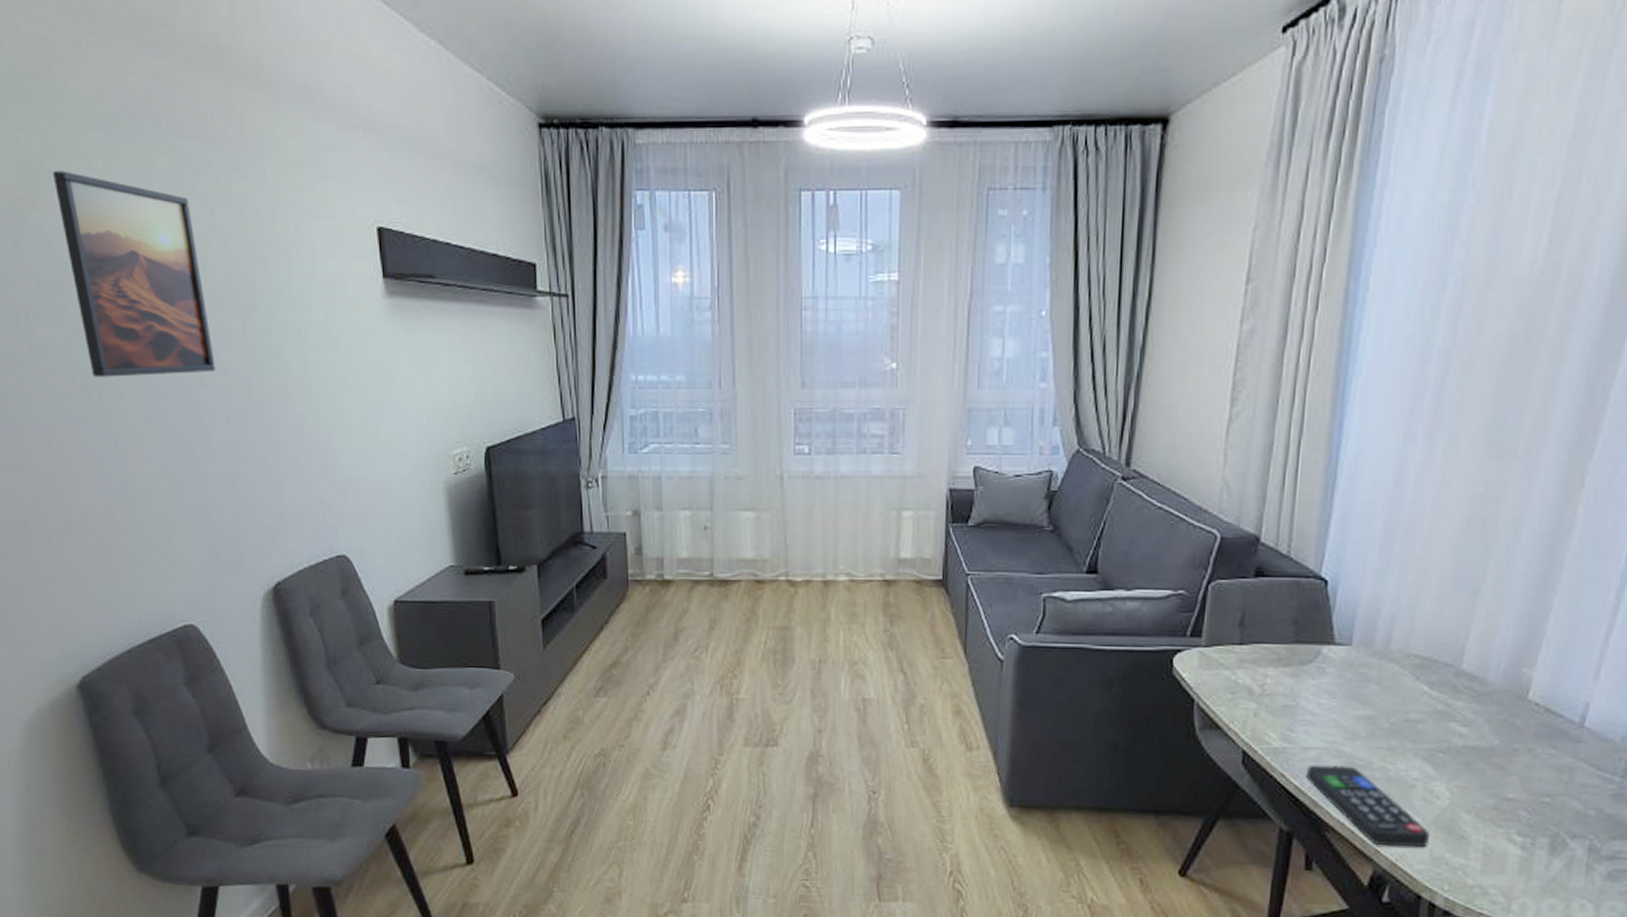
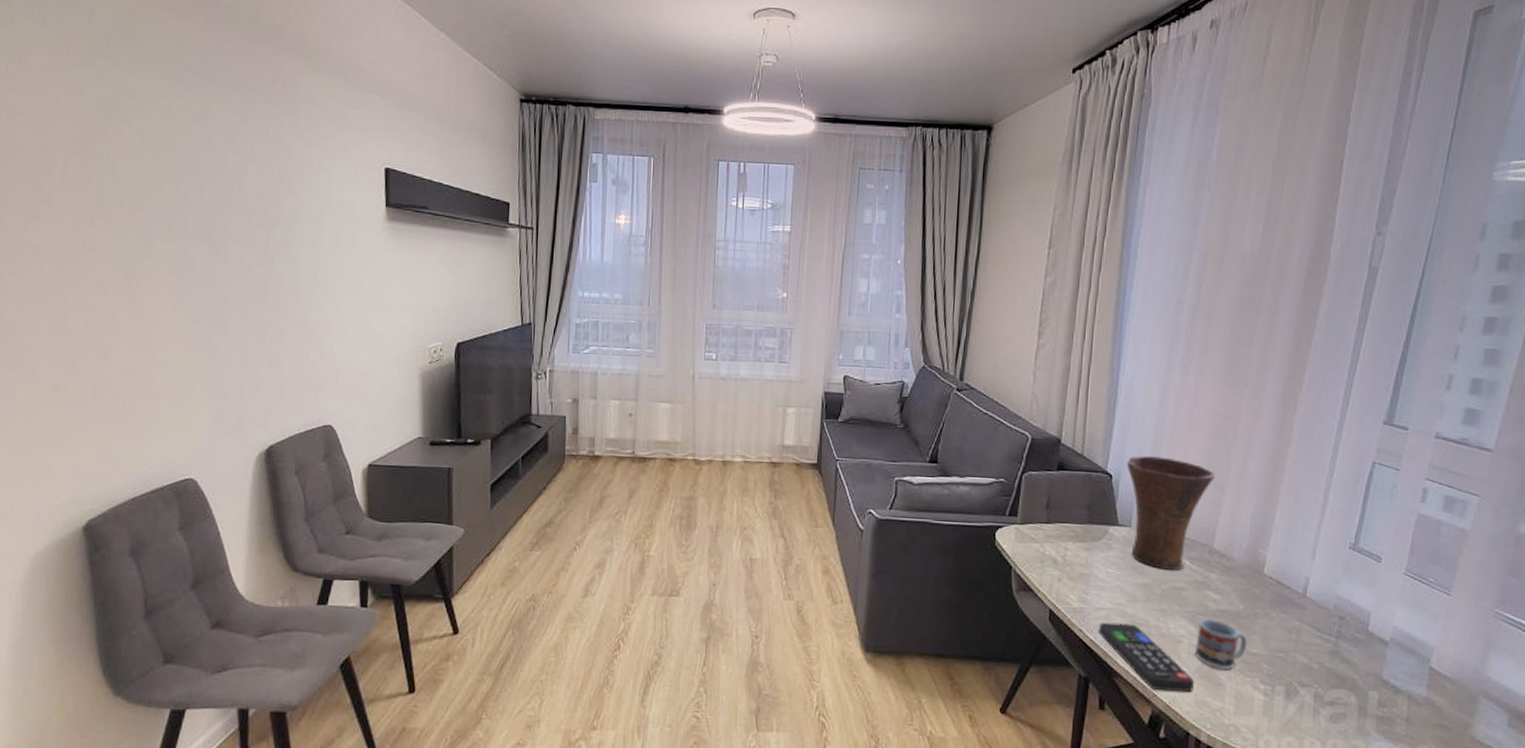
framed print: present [52,171,216,377] -> none [123,109,240,273]
vase: none [1347,554,1468,698] -> present [1126,456,1216,570]
cup: none [1431,757,1502,819] -> present [1194,618,1248,670]

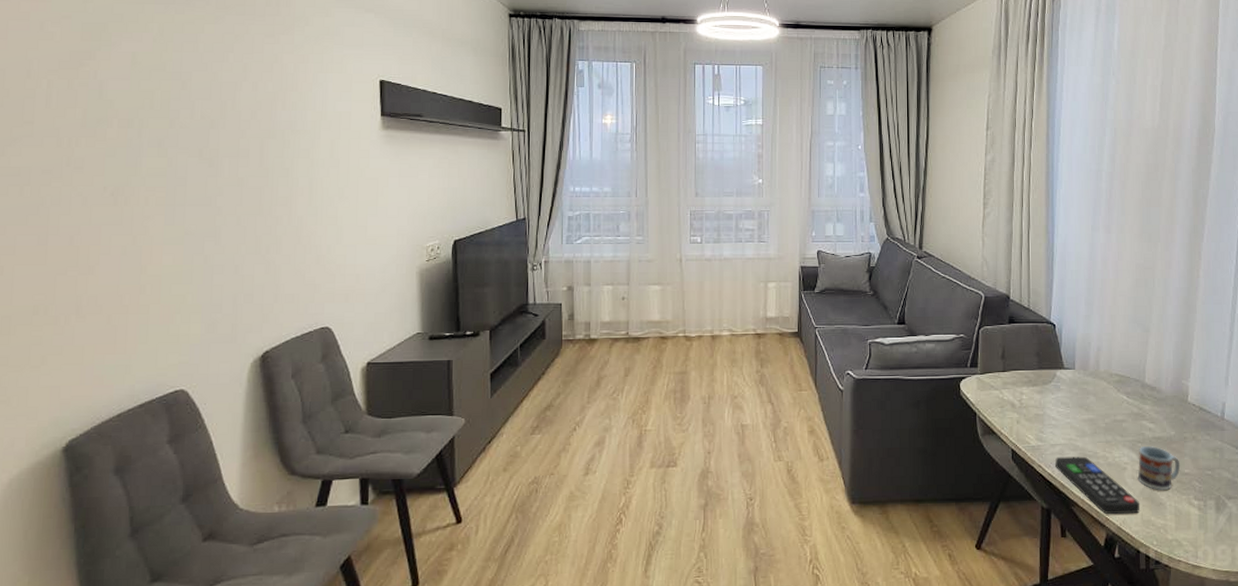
vase: present [1126,456,1216,570] -> none [1066,306,1141,405]

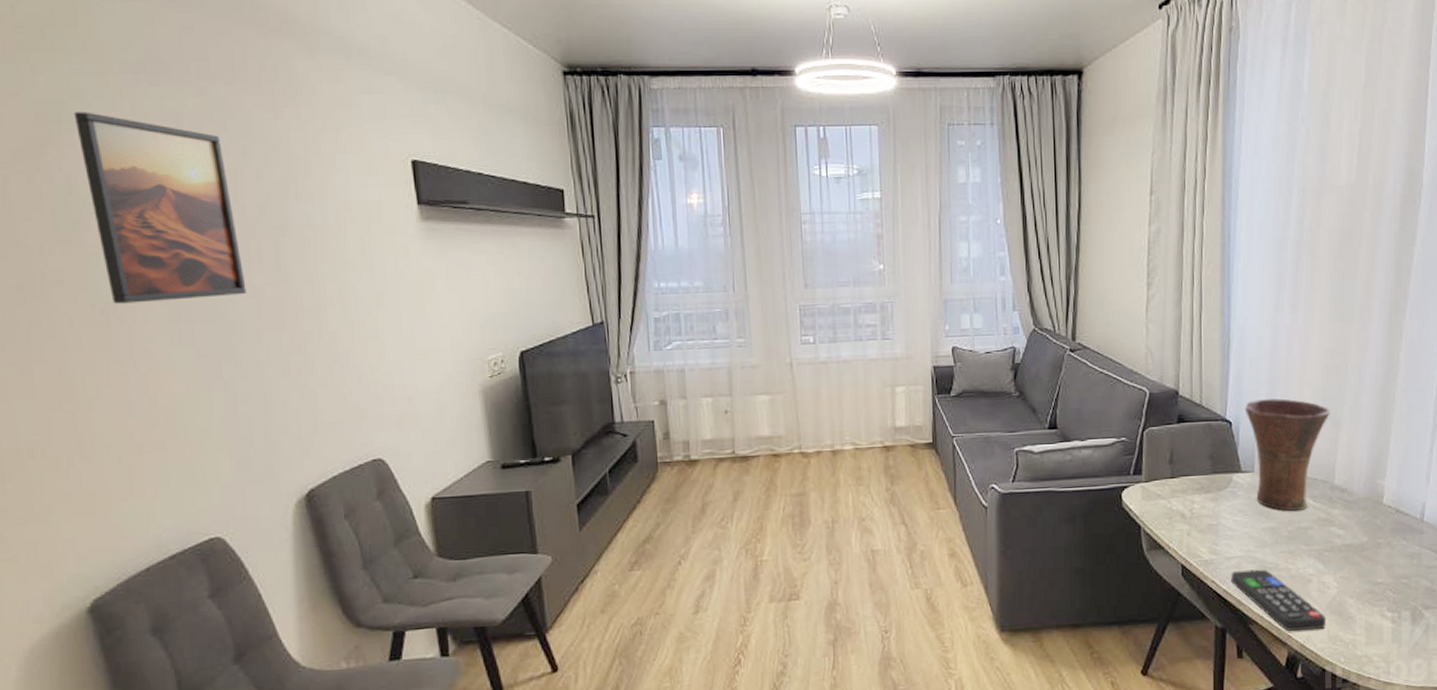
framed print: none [112,32,233,188] -> present [73,112,247,304]
vase: none [1066,306,1141,405] -> present [1244,398,1331,511]
cup: present [1137,445,1181,490] -> none [1324,554,1373,603]

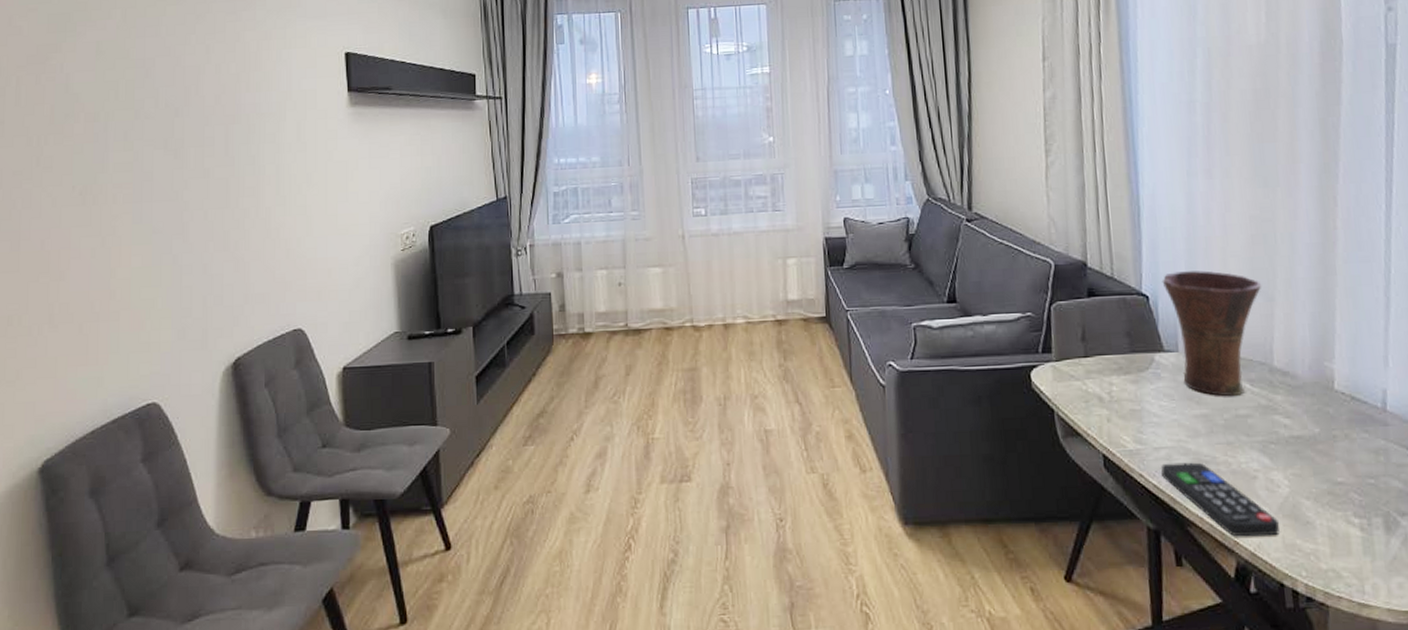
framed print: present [73,112,247,304] -> none [77,21,199,186]

